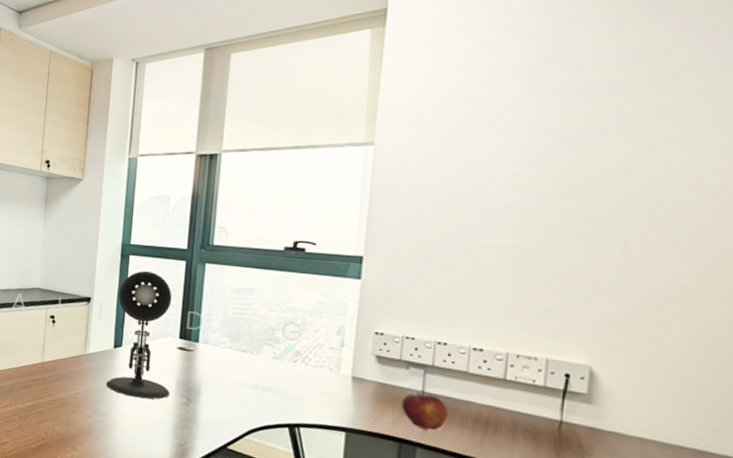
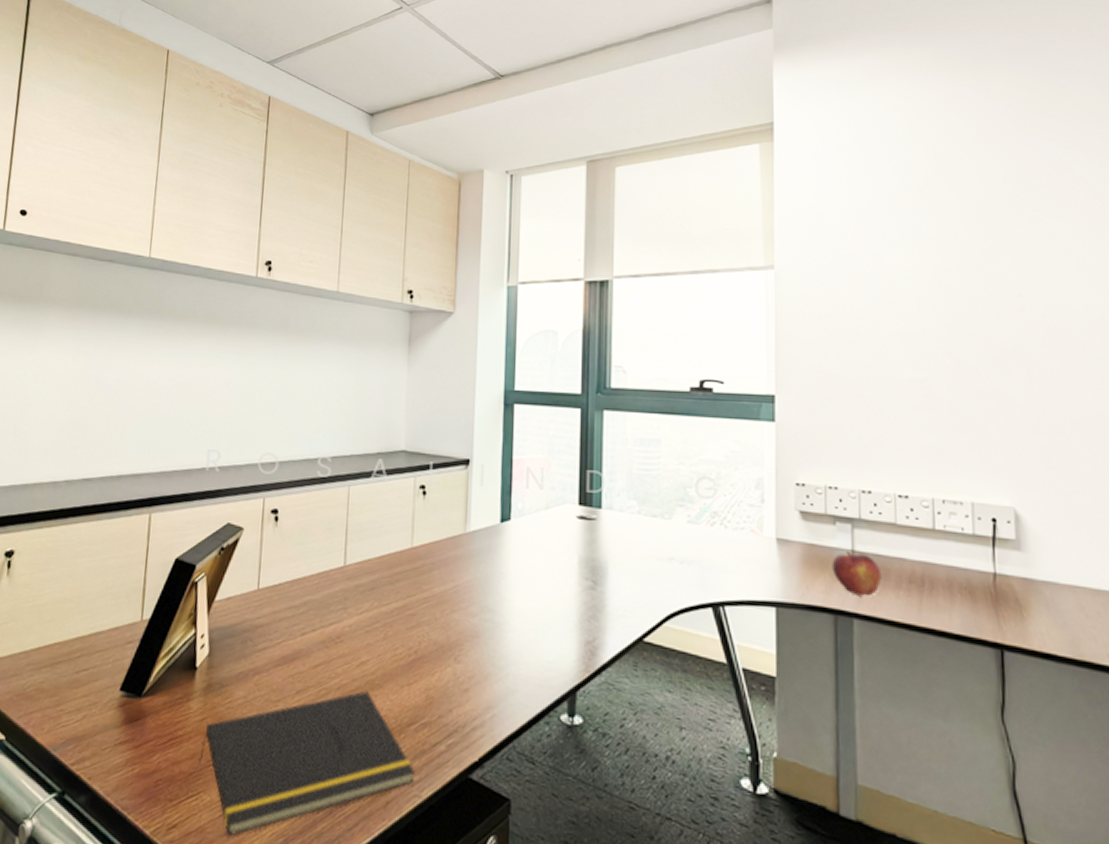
desk lamp: present [106,270,172,399] -> none [493,422,571,586]

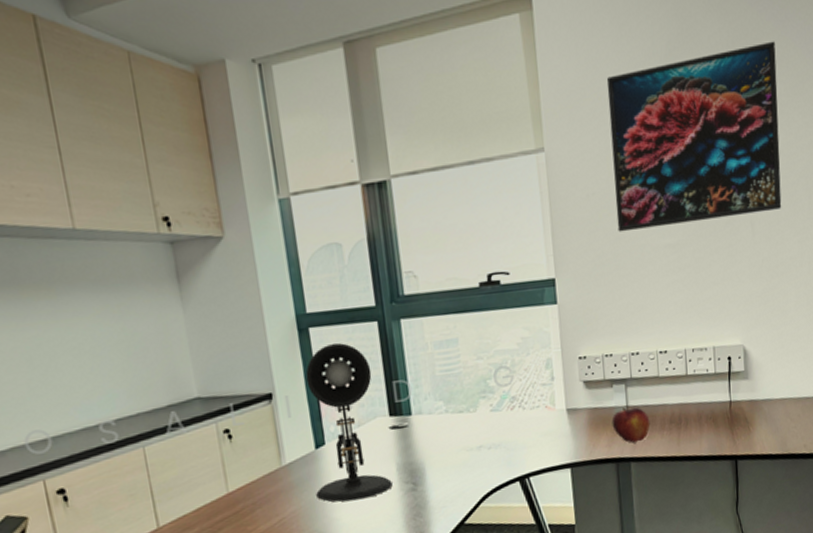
desk lamp: none [493,422,571,586] -> present [305,342,393,502]
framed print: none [849,181,1070,359] -> present [606,41,782,232]

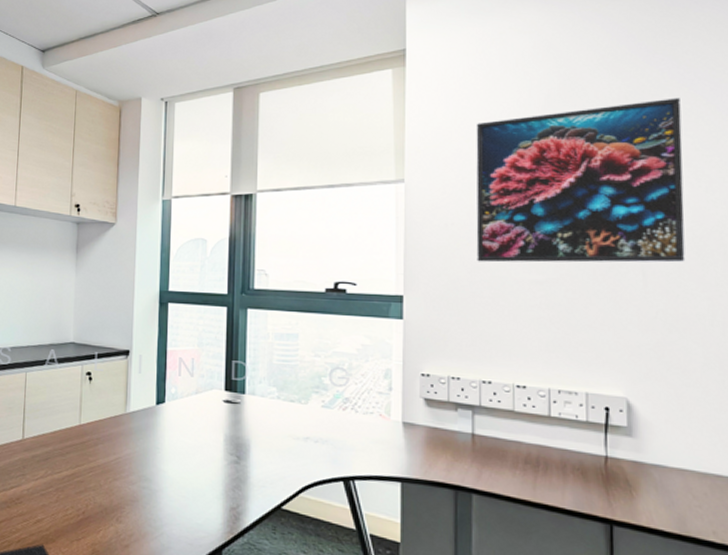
desk lamp: present [305,342,393,502] -> none [150,318,218,460]
fruit: present [611,407,650,443] -> none [453,434,500,474]

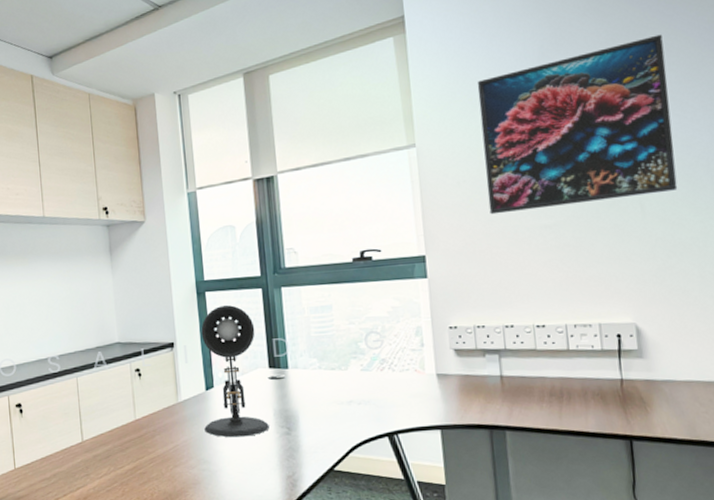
desk lamp: none [150,318,218,460] -> present [201,304,269,438]

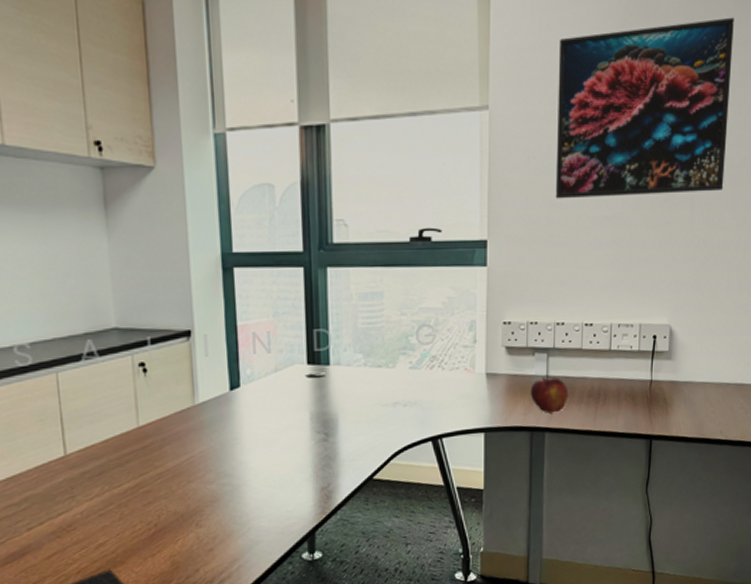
desk lamp: present [201,304,269,438] -> none [226,285,304,446]
fruit: none [484,377,527,412] -> present [530,377,569,413]

